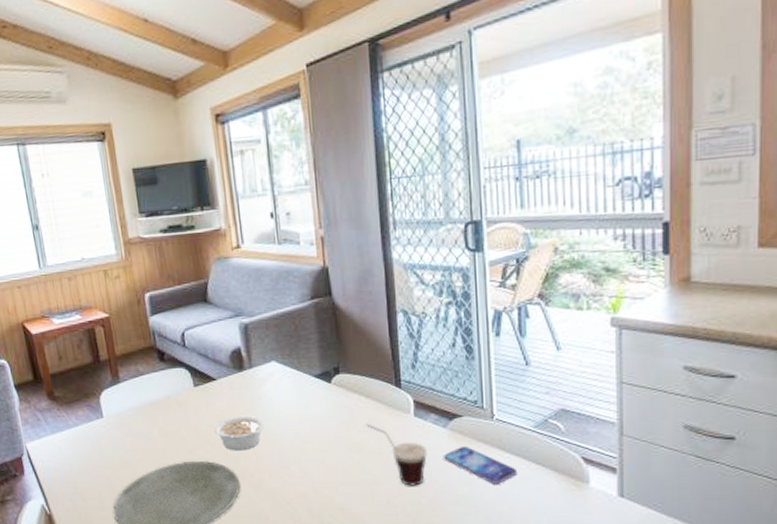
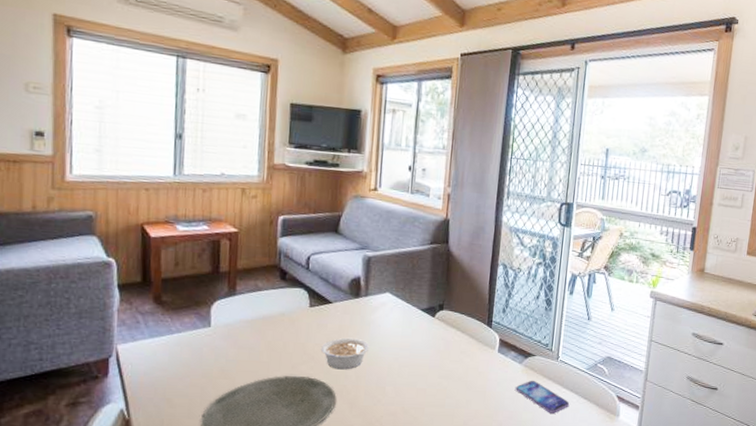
cup: present [366,423,428,486] -> none [458,355,504,411]

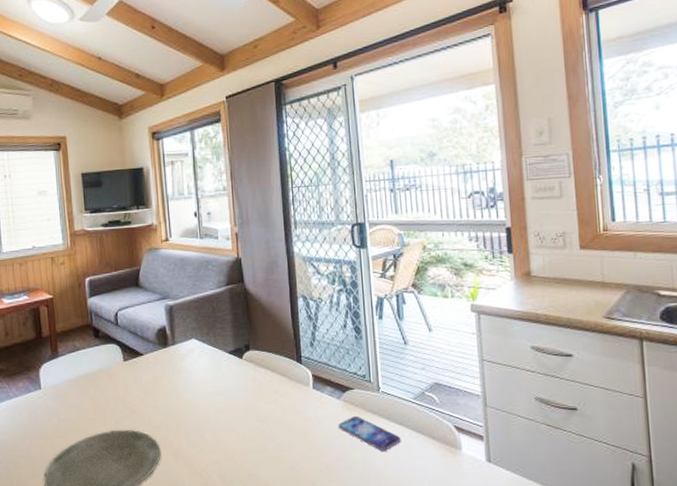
legume: present [320,337,370,370] -> none [139,387,185,421]

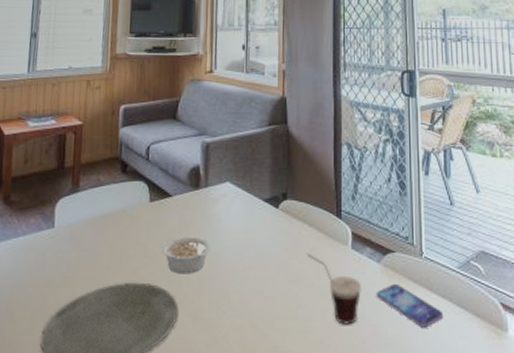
legume: none [139,387,185,421] -> present [161,235,212,274]
cup: none [272,395,325,453] -> present [307,253,363,325]

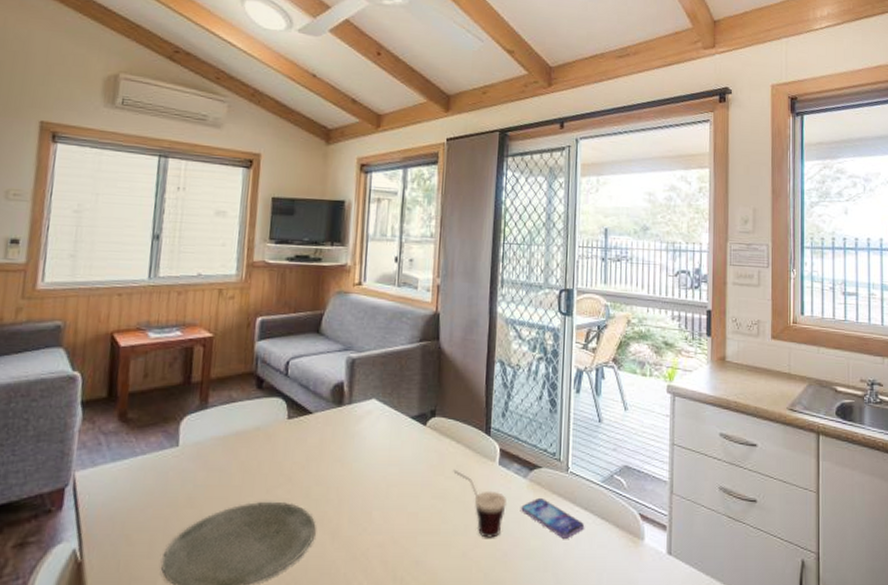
legume: present [161,235,212,274] -> none [299,453,354,492]

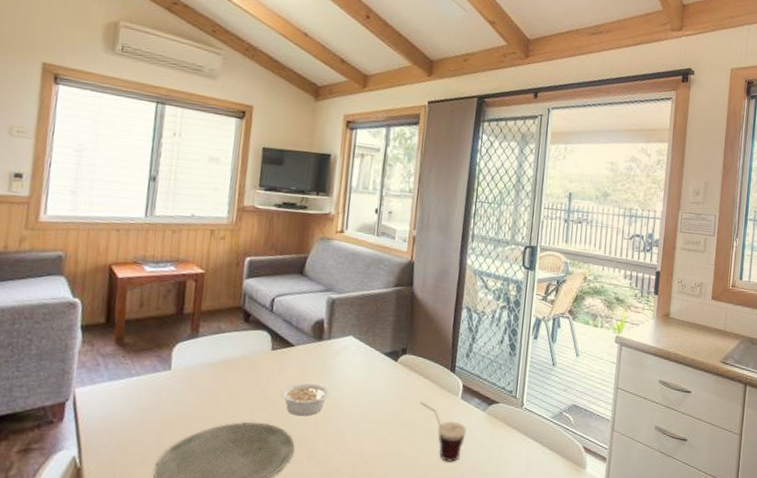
legume: none [299,453,354,492] -> present [280,382,331,416]
smartphone: present [521,497,585,539] -> none [479,428,535,465]

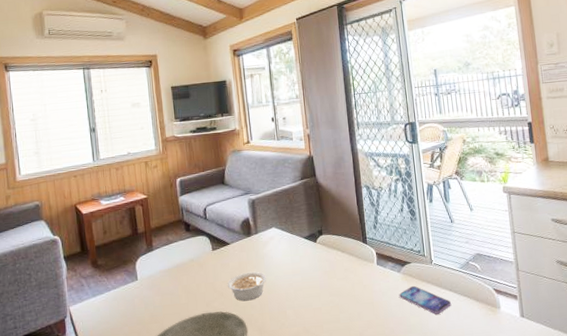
cup: present [420,401,467,462] -> none [342,272,388,321]
smartphone: none [479,428,535,465] -> present [399,285,452,314]

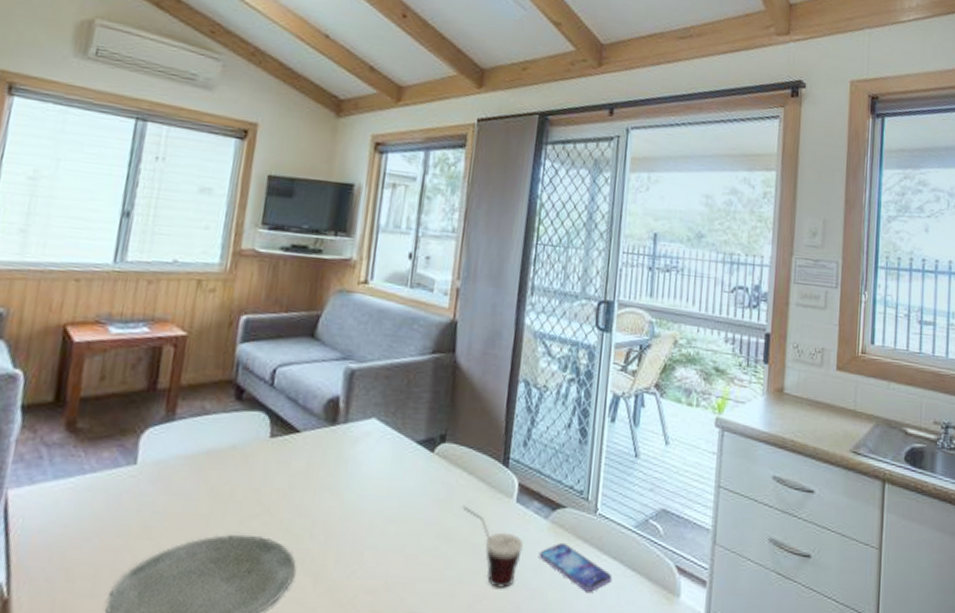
legume: present [227,271,267,302] -> none [279,480,346,527]
cup: none [342,272,388,321] -> present [462,505,524,588]

